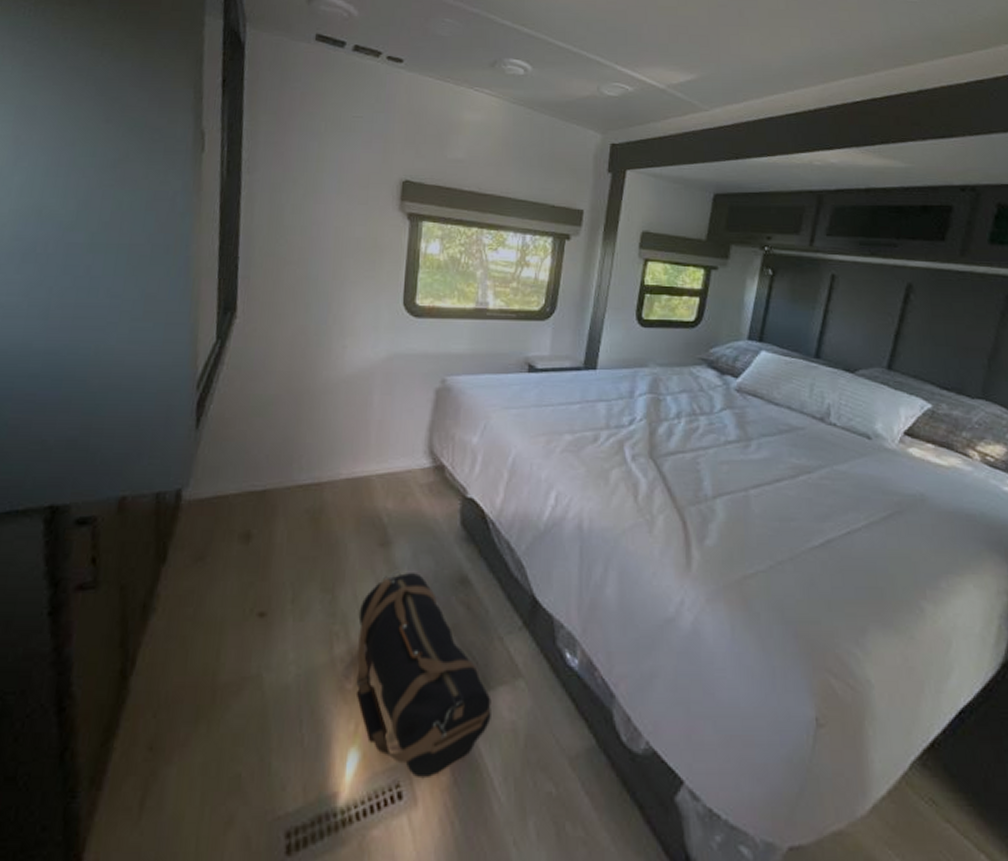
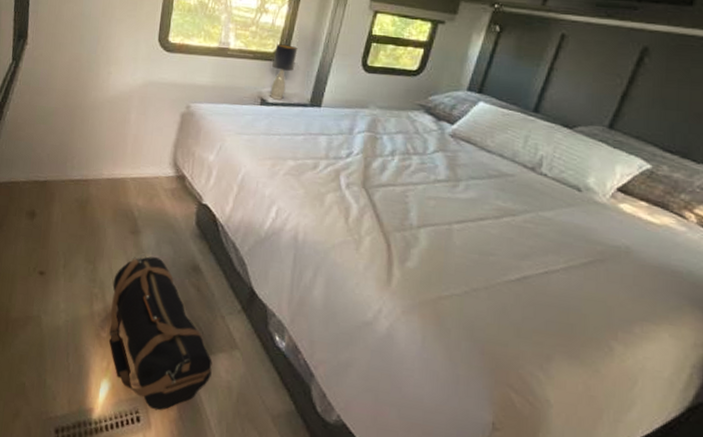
table lamp: none [537,301,566,366] -> present [270,44,298,101]

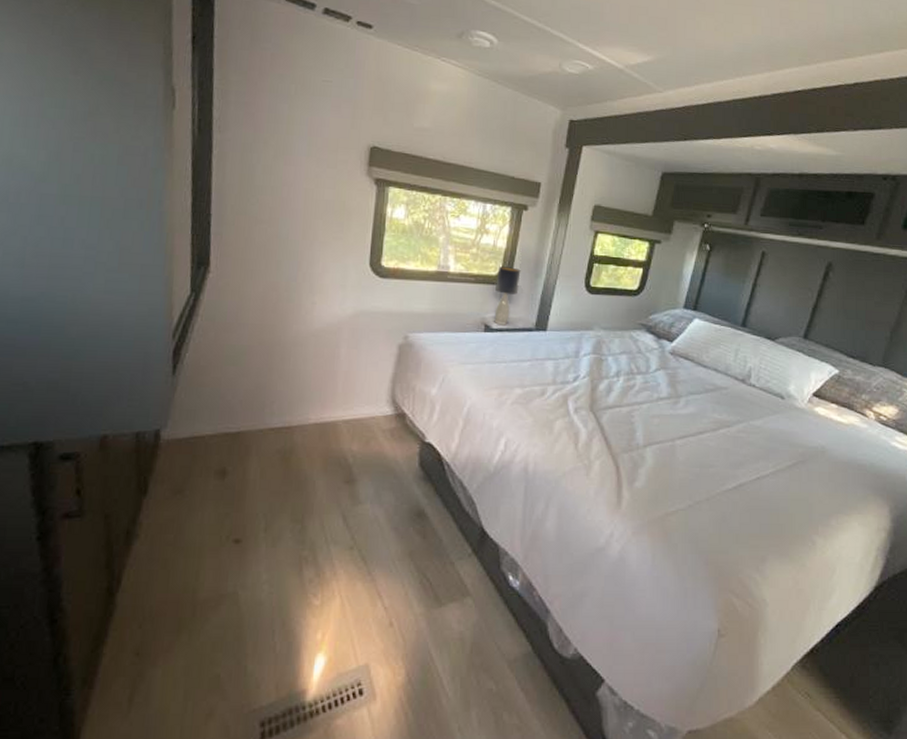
duffel bag: present [108,254,212,411] -> none [322,505,443,678]

